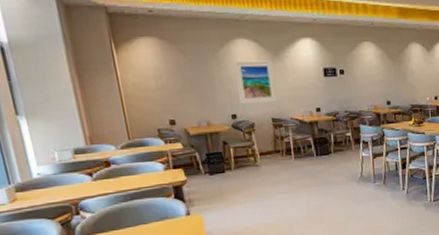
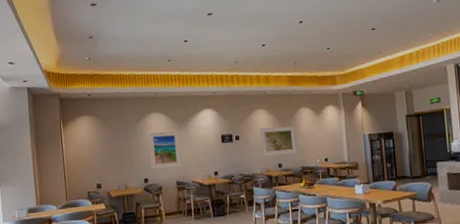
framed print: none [367,61,406,93] -> present [260,126,297,157]

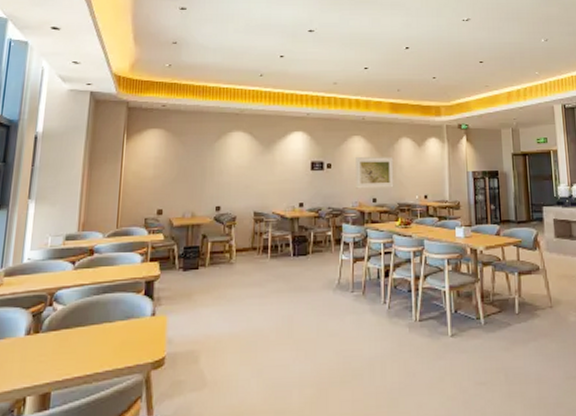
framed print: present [147,130,182,170] -> none [225,152,264,196]

